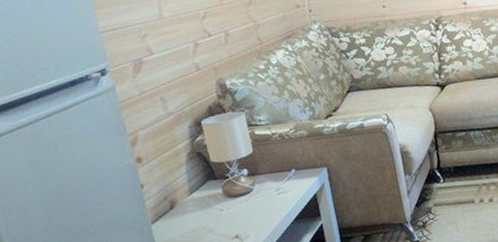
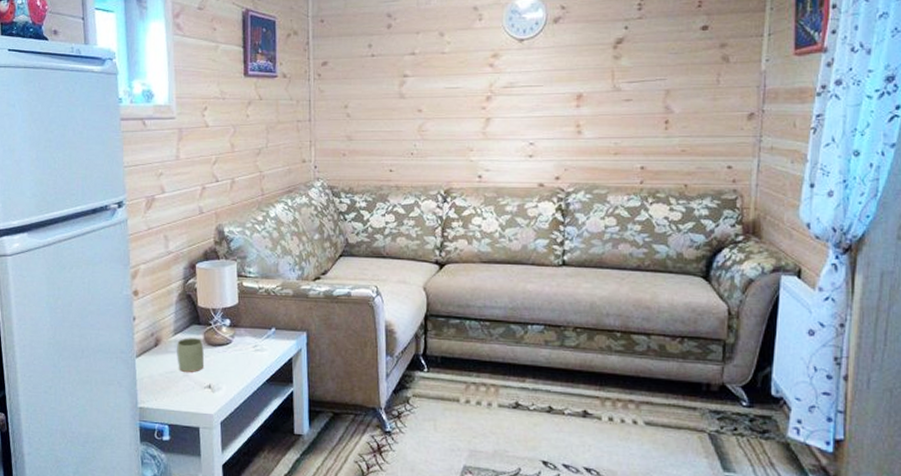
mug: none [194,193,227,228] -> present [177,338,205,372]

